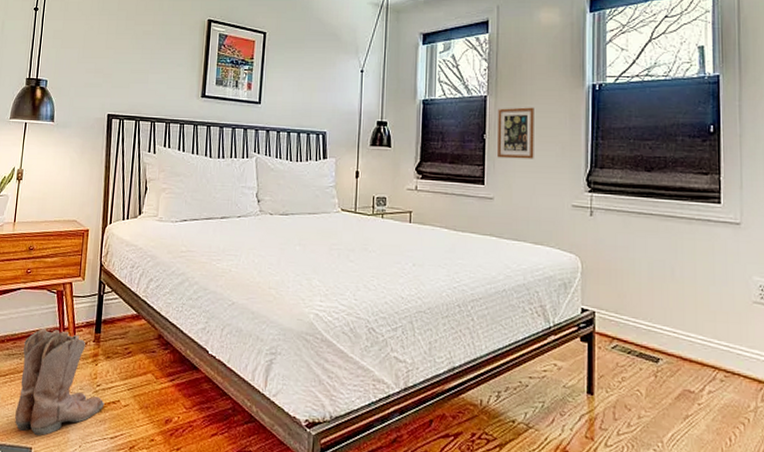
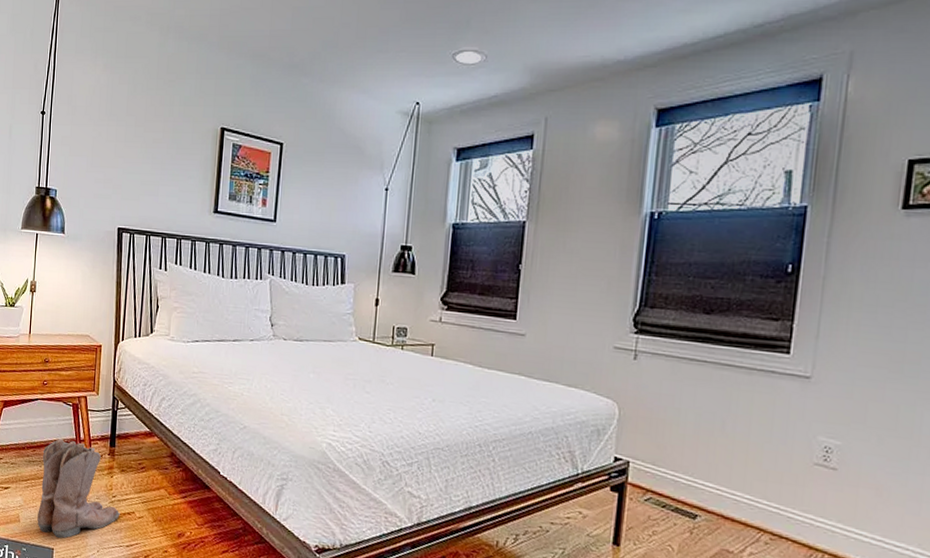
picture frame: present [498,107,534,159] -> none [533,235,580,295]

